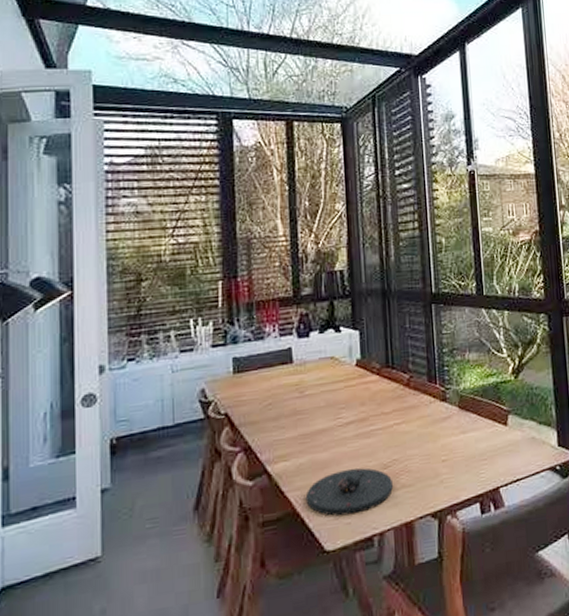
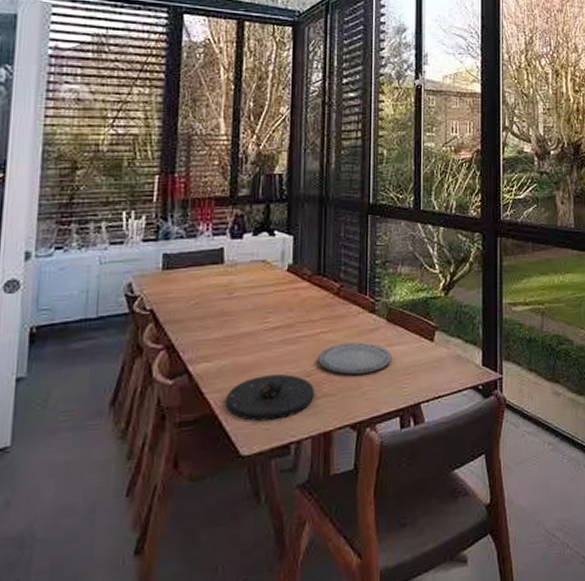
plate: none [393,431,467,464] -> present [318,342,391,375]

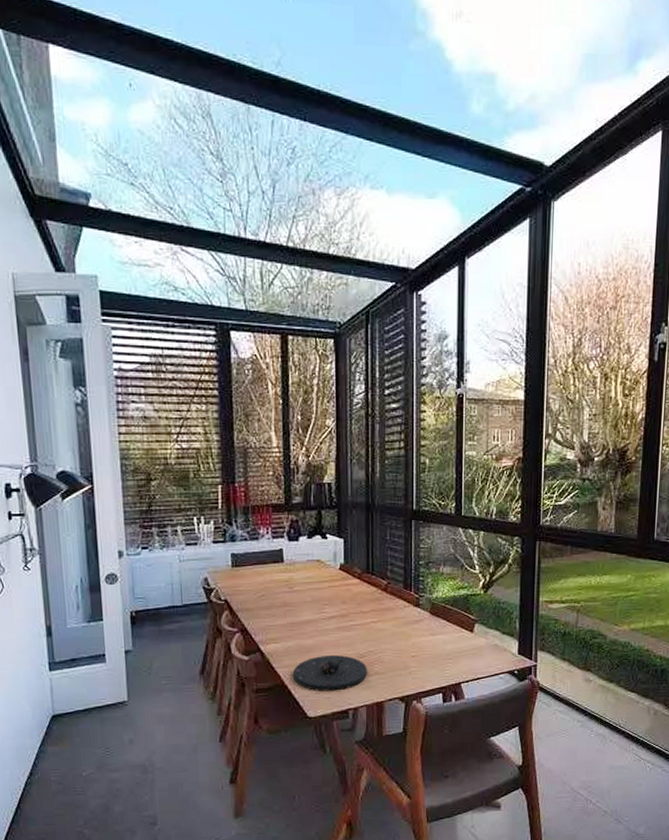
plate: present [318,342,391,375] -> none [369,631,435,657]

